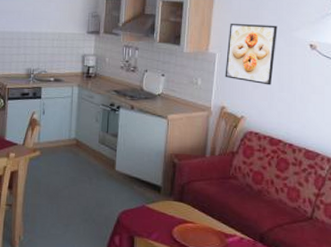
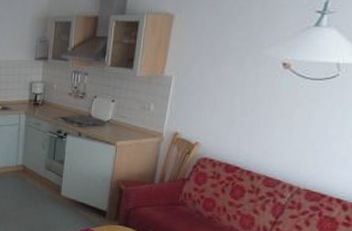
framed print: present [225,23,277,85] -> none [180,42,246,109]

